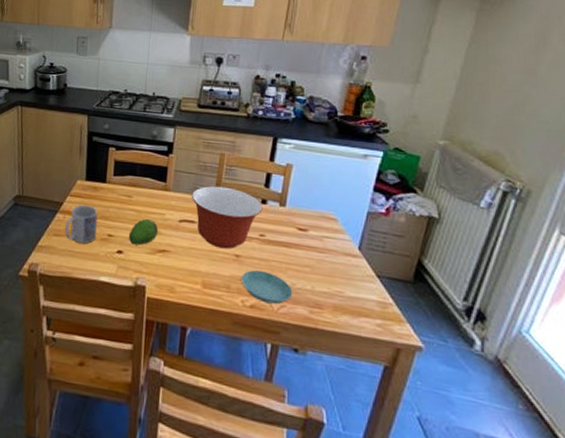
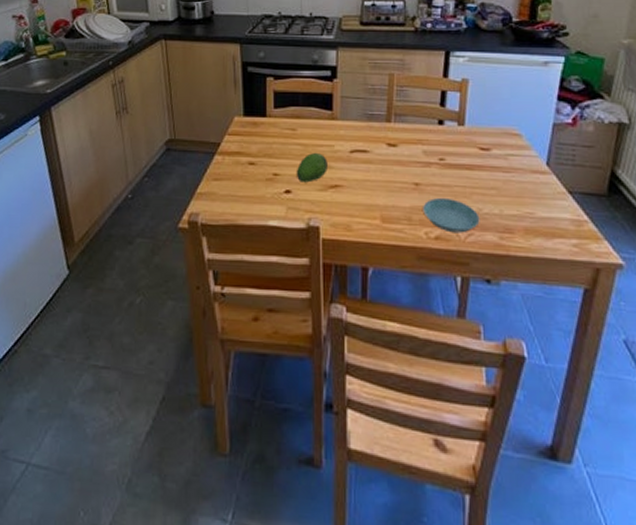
mug: present [65,204,98,244] -> none [224,143,261,187]
mixing bowl: present [192,186,263,249] -> none [362,110,440,178]

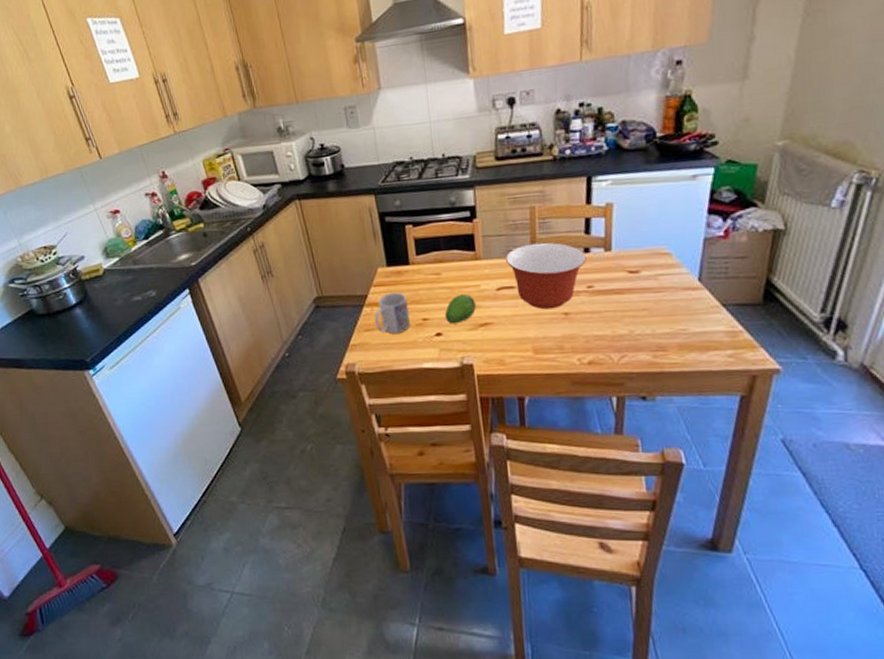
mug: none [224,143,261,187] -> present [374,292,411,334]
mixing bowl: none [362,110,440,178] -> present [506,242,587,310]
saucer: present [423,197,480,233] -> none [574,323,633,357]

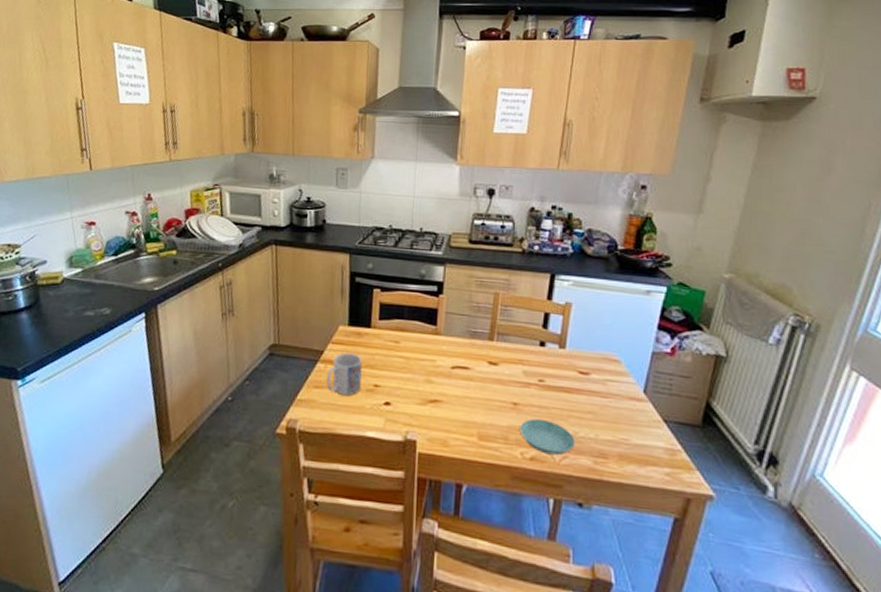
fruit: present [445,293,476,324] -> none [396,366,429,396]
mixing bowl: present [506,242,587,310] -> none [465,328,541,397]
saucer: none [574,323,633,357] -> present [520,418,575,456]

